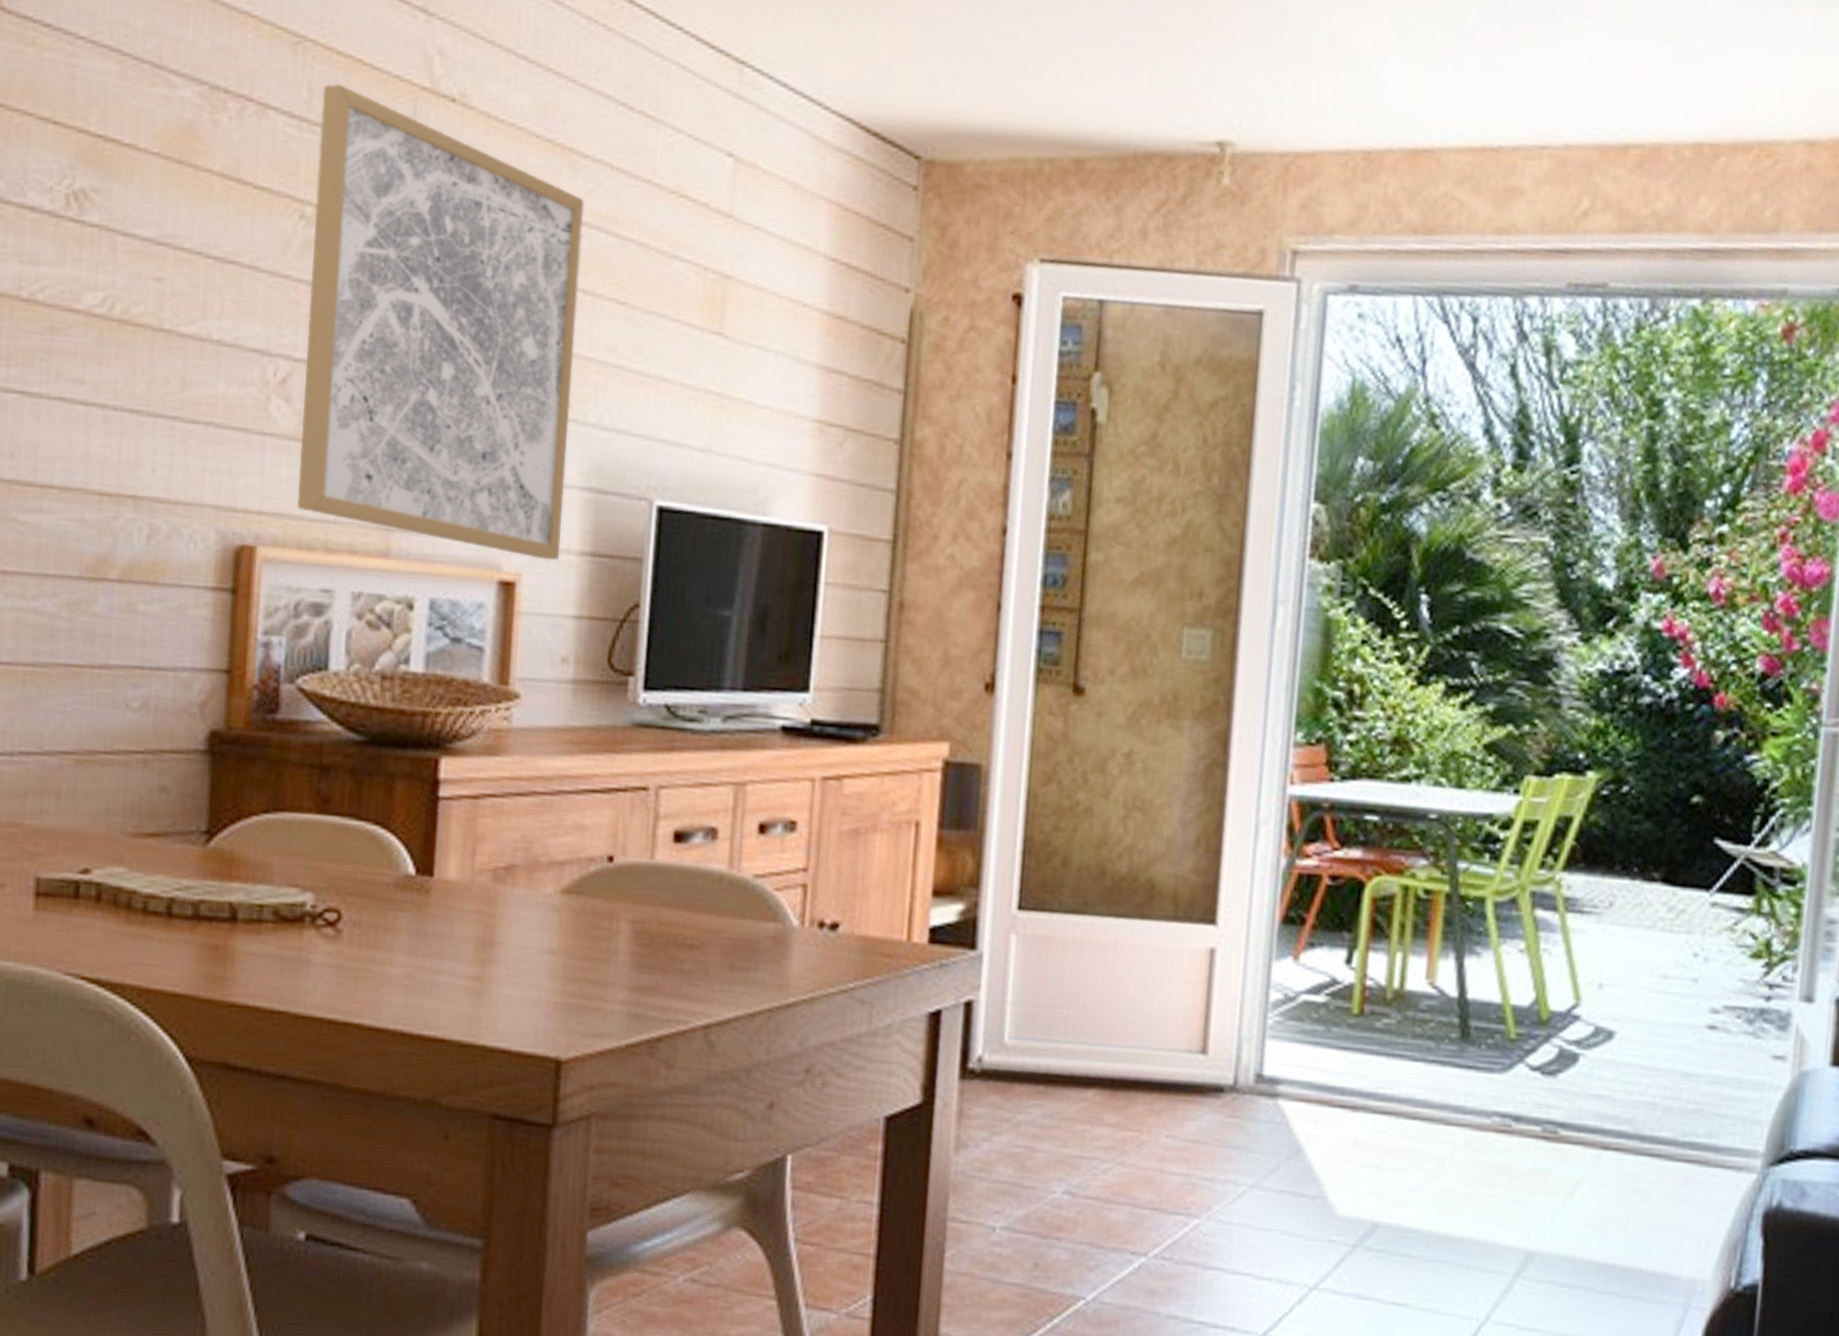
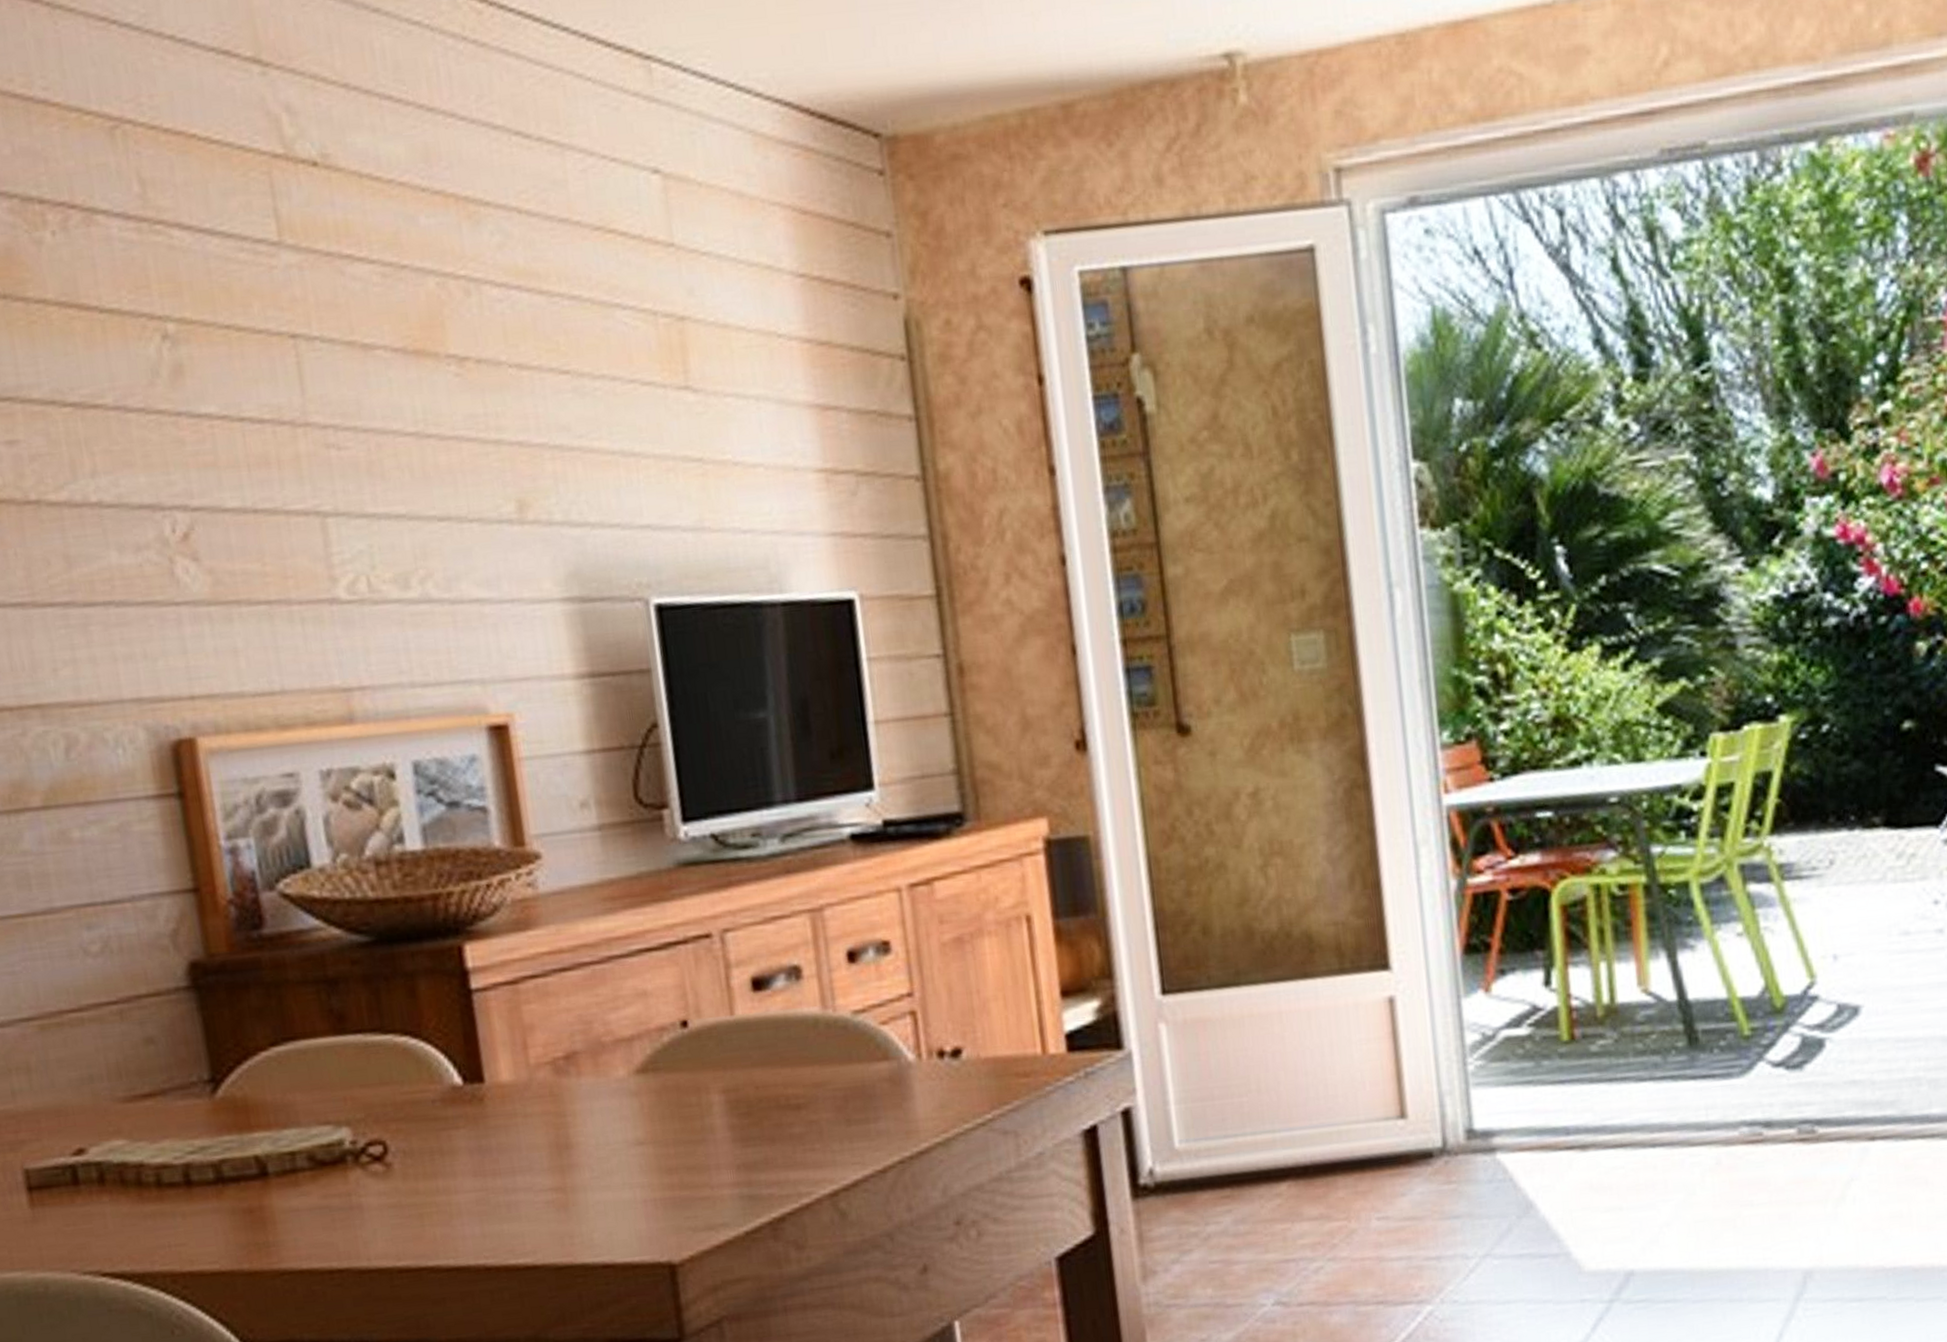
wall art: present [296,83,585,561] -> none [156,168,553,693]

